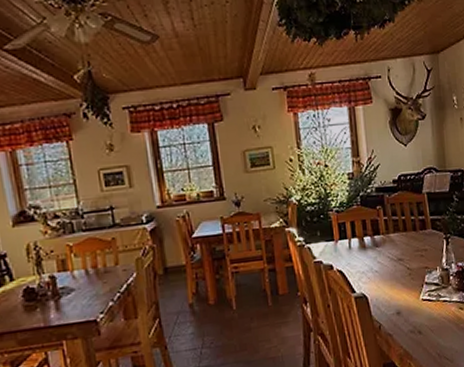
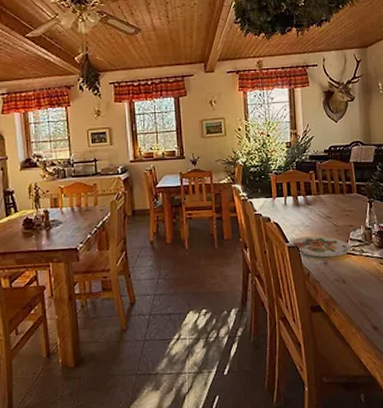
plate: none [356,282,427,307] -> present [289,236,351,257]

